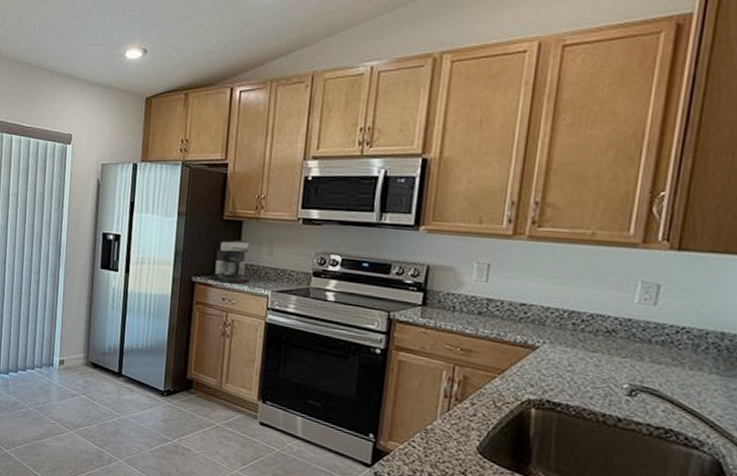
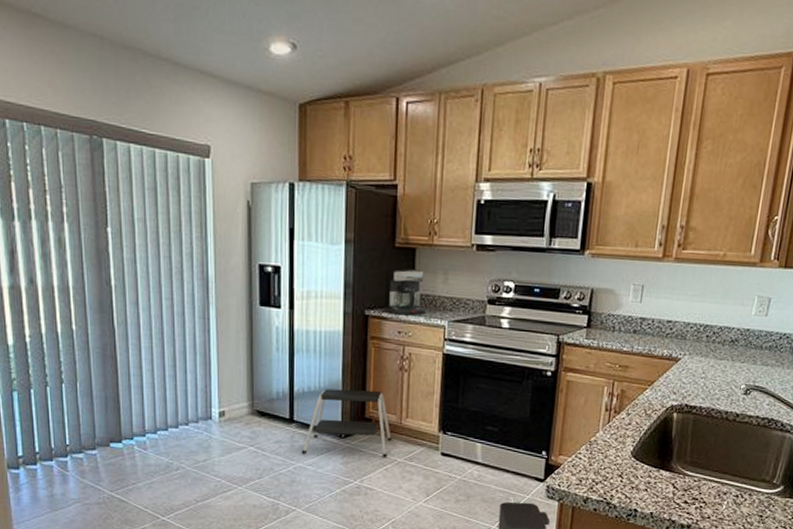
step stool: none [126,347,212,421] -> present [301,388,393,458]

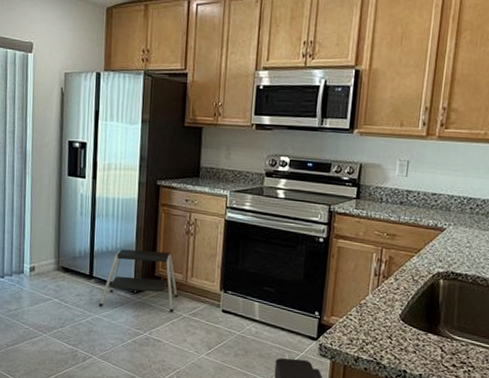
coffee maker: present [384,268,427,316] -> none [174,144,211,186]

